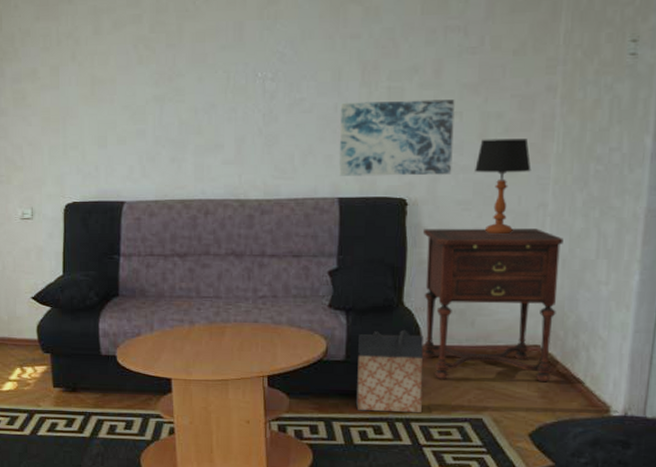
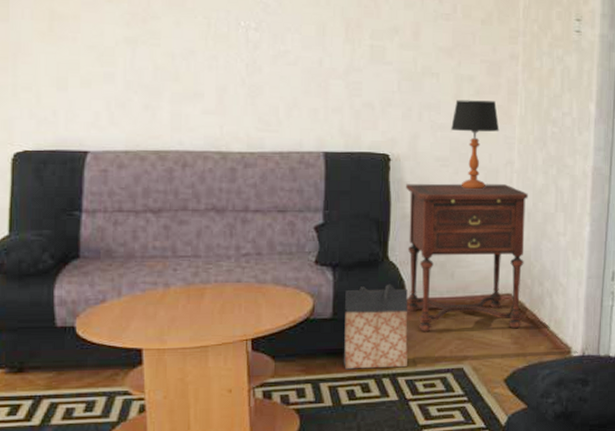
wall art: present [339,99,455,176] -> none [324,57,432,132]

